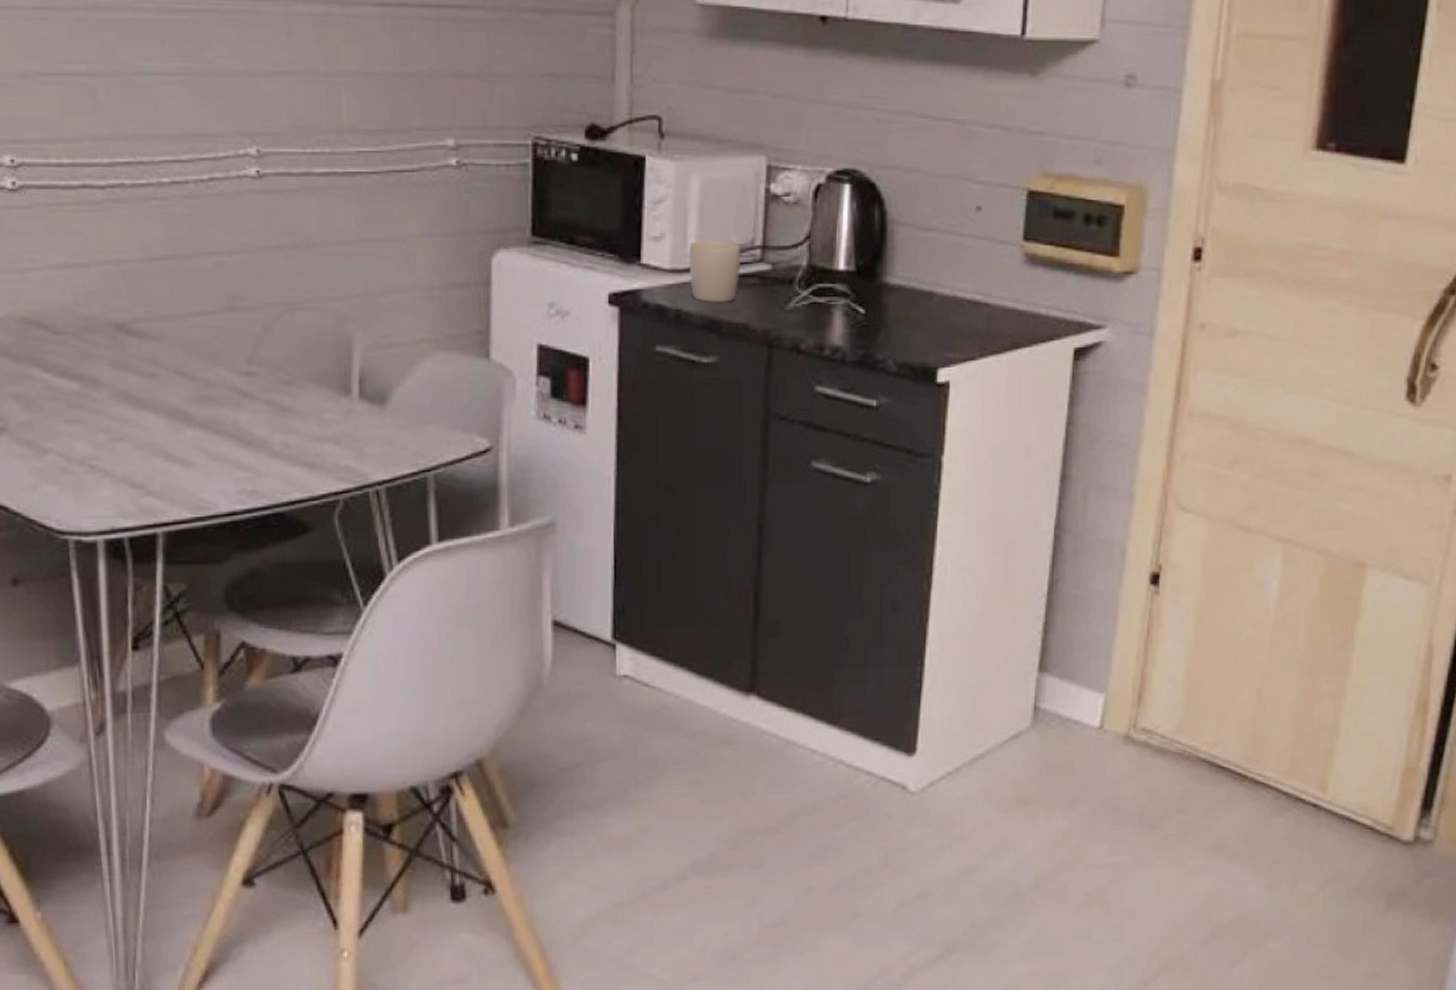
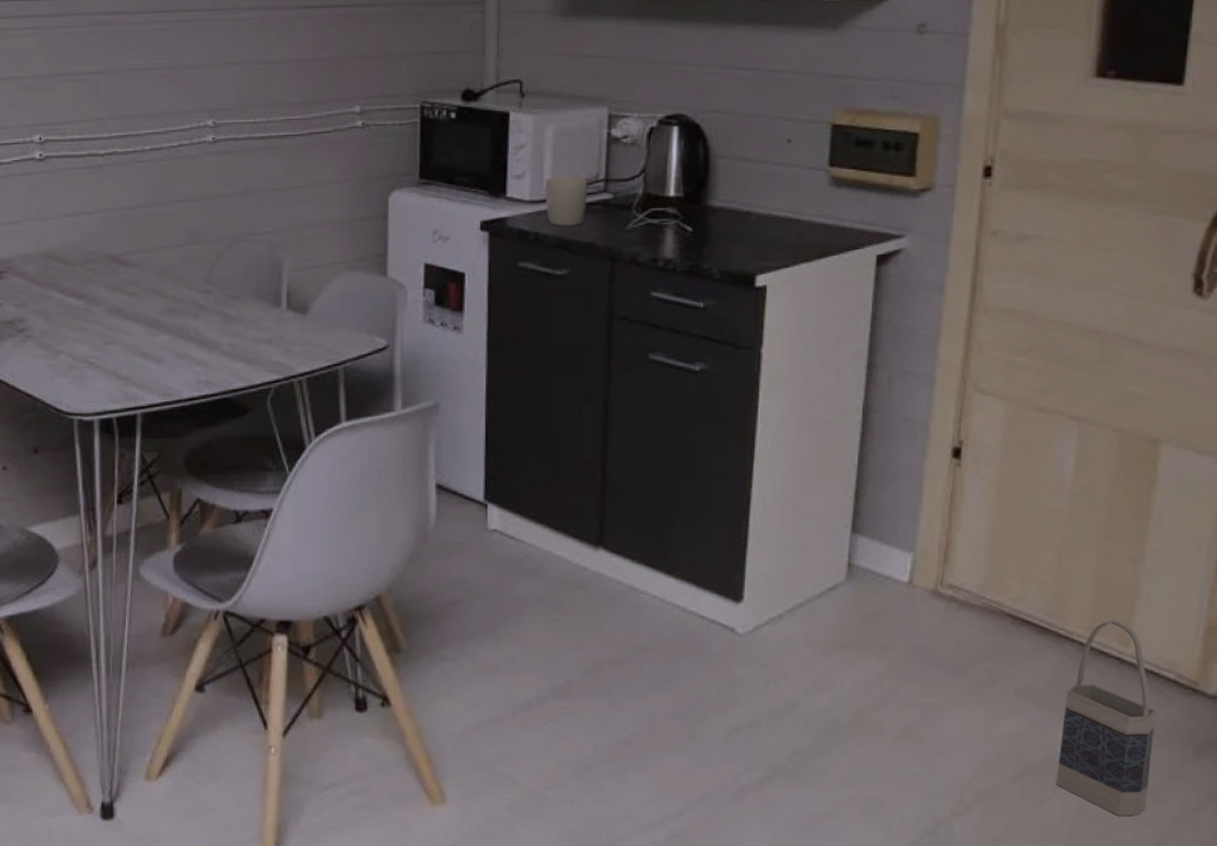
bag: none [1247,762,1351,977] -> present [1056,619,1156,817]

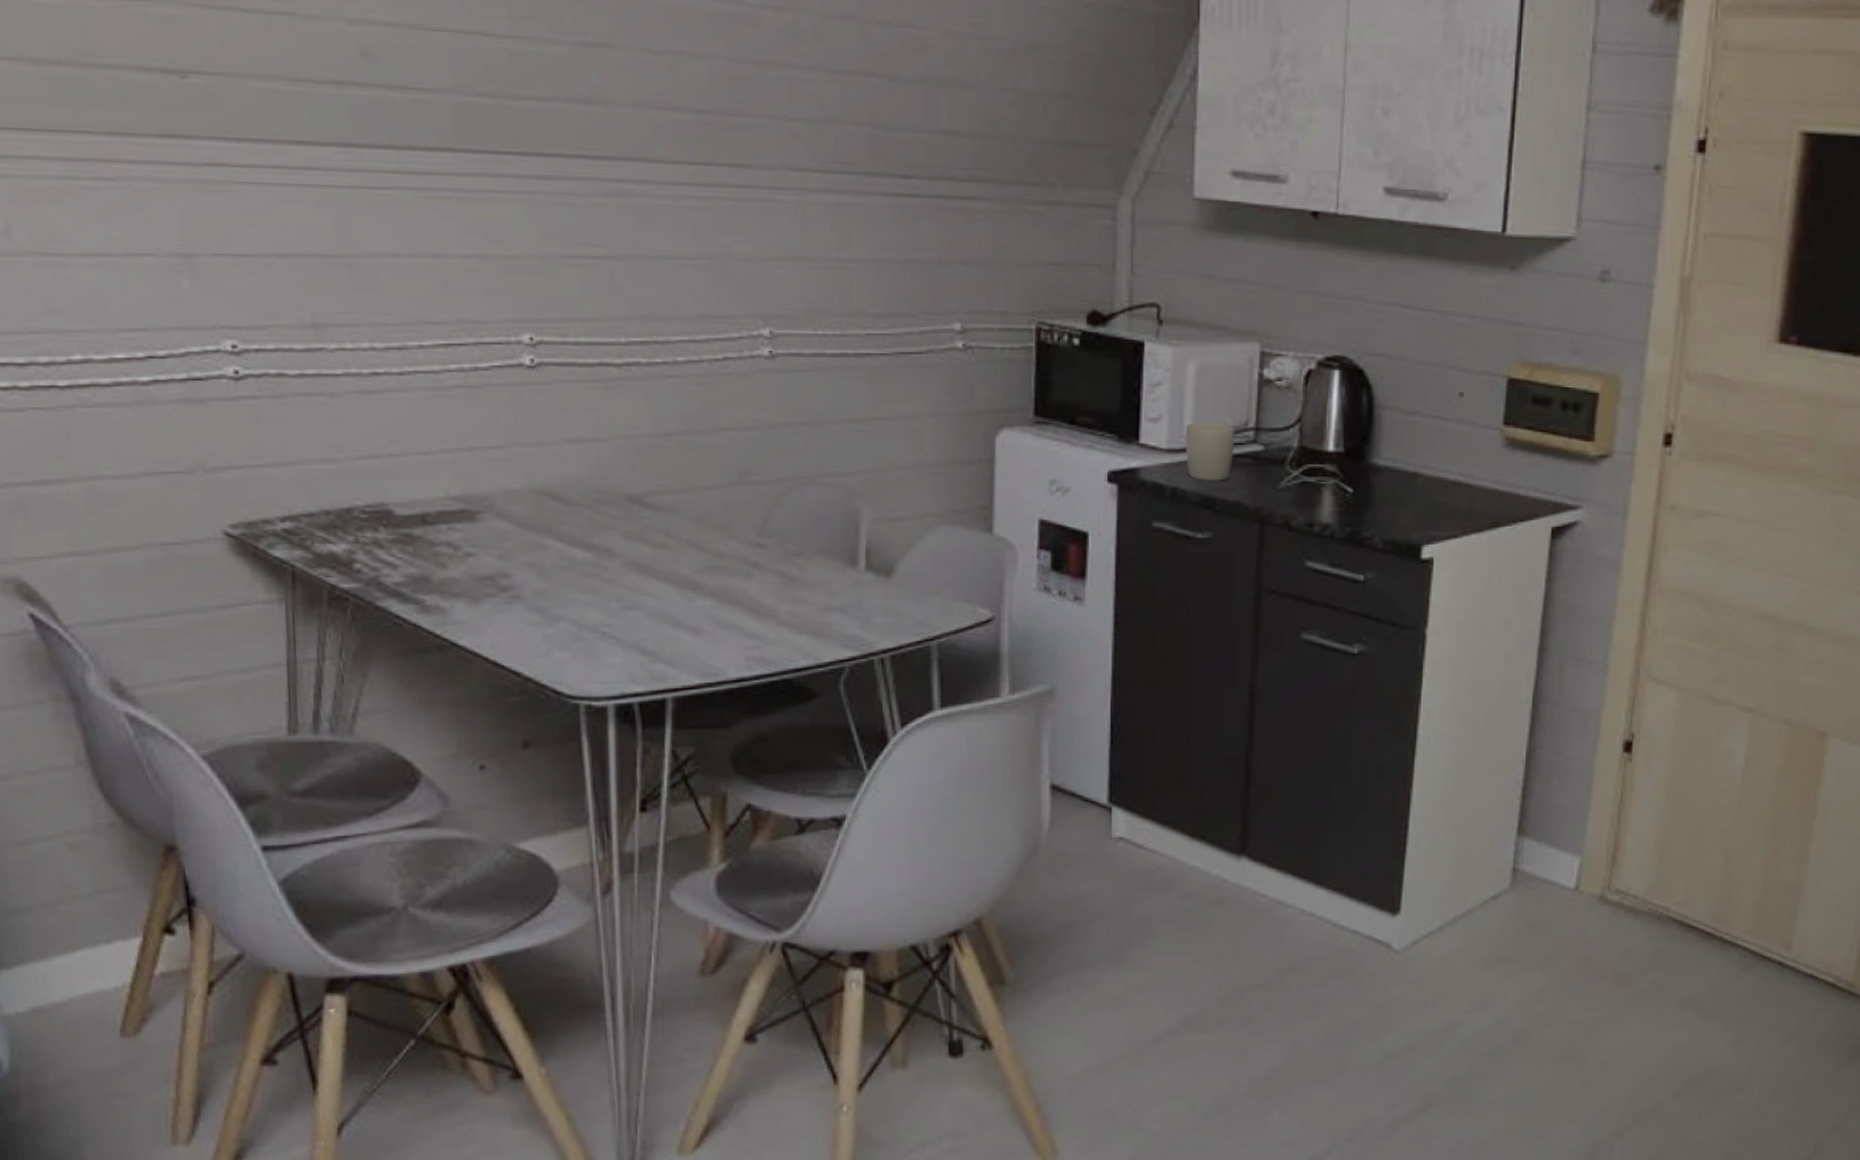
bag: present [1056,619,1156,817] -> none [1716,922,1814,1128]

